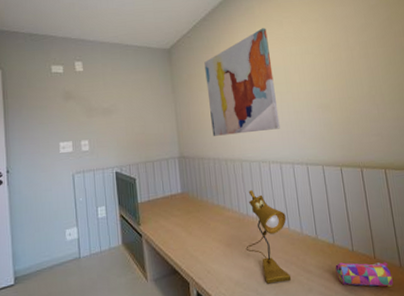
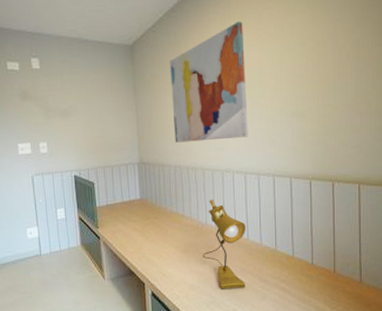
pencil case: present [335,262,393,287] -> none [292,274,350,300]

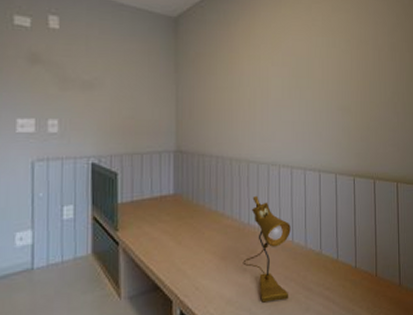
wall art: present [170,21,248,143] -> none [217,10,296,130]

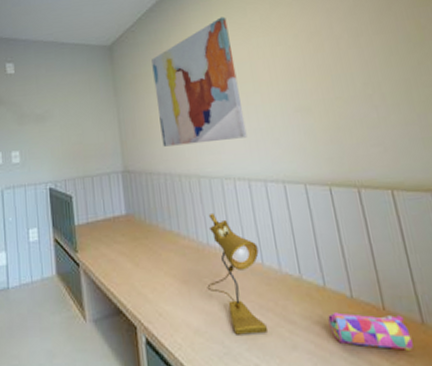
wall art: none [217,10,296,130] -> present [151,17,247,147]
pencil case: none [336,279,391,306] -> present [328,312,414,351]

